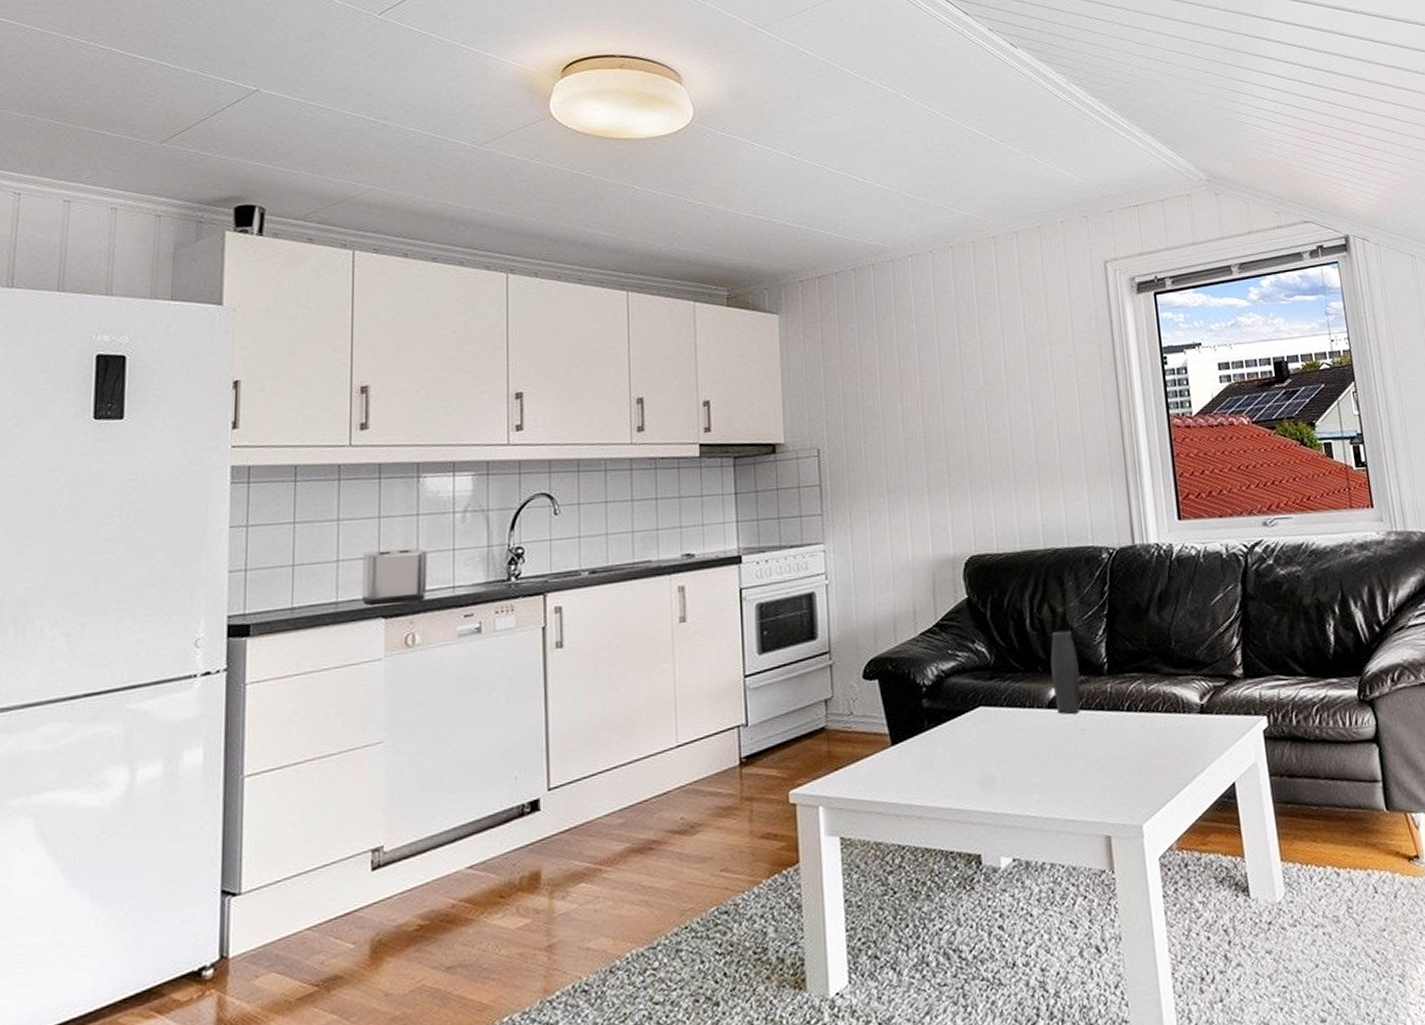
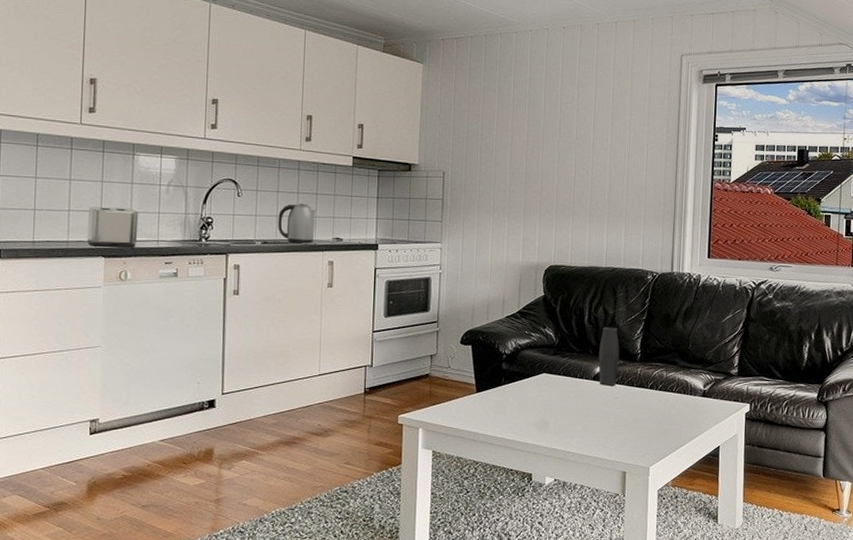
kettle: none [608,513,657,569] -> present [278,203,316,244]

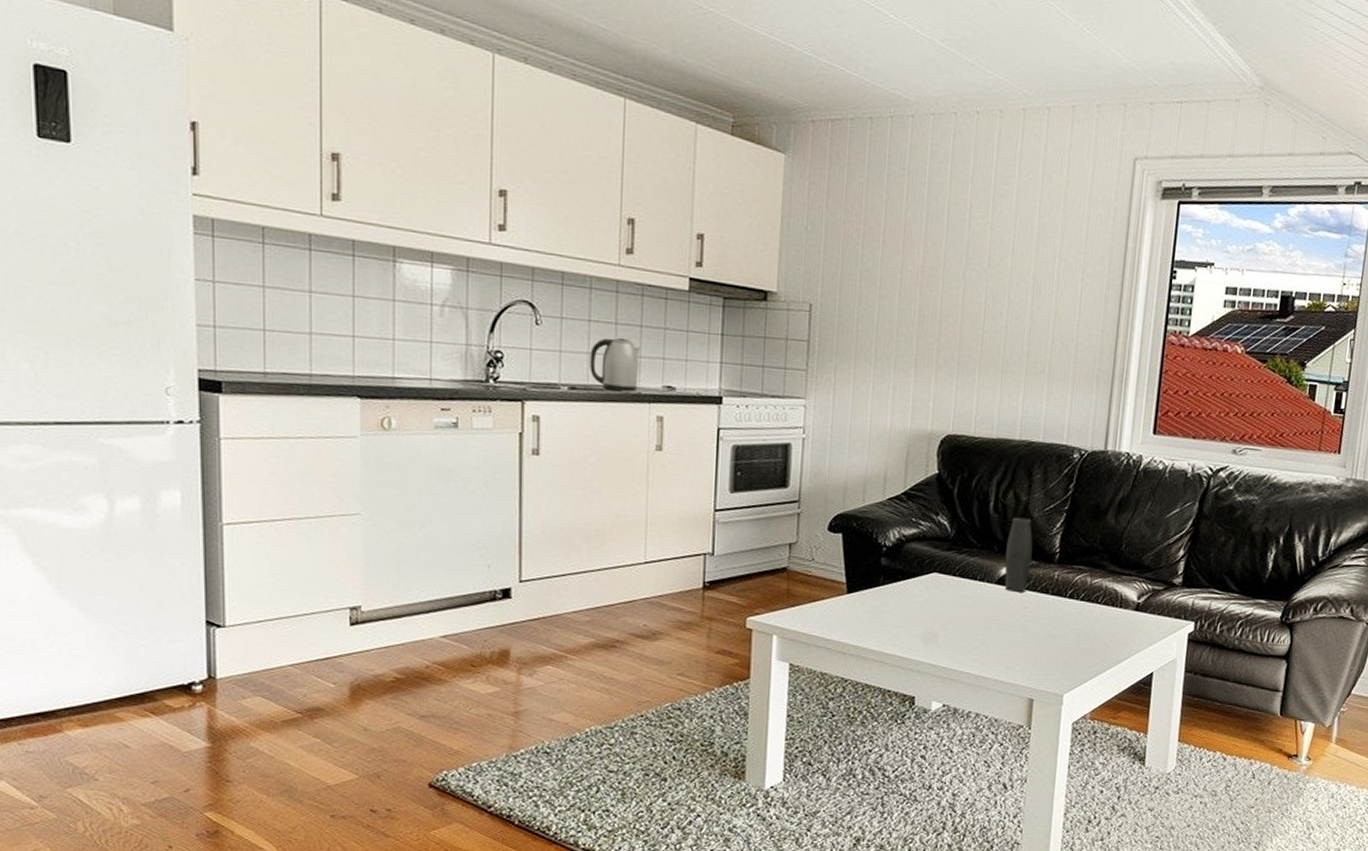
toaster: present [86,207,139,248] -> none [335,329,404,387]

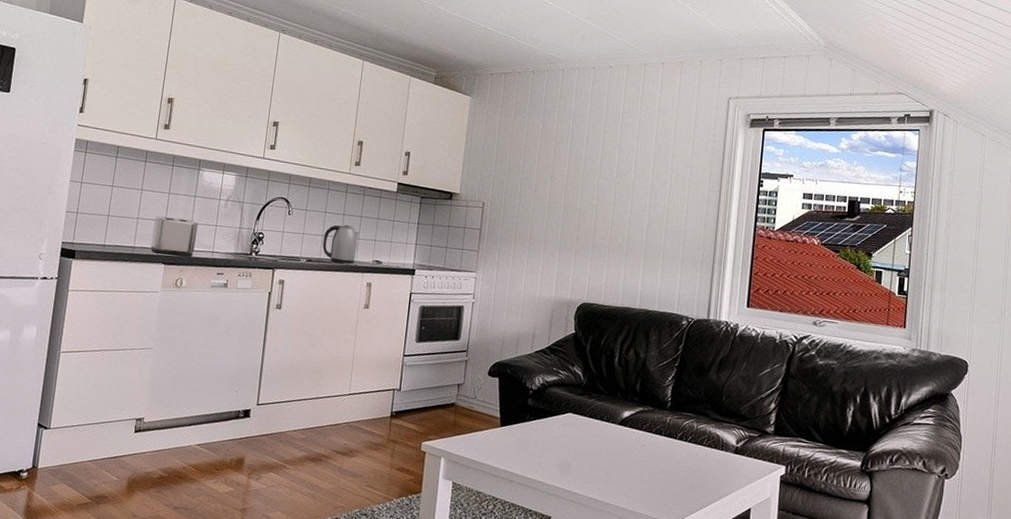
toaster: none [335,329,404,387] -> present [150,216,199,257]
vase: present [1004,517,1033,593] -> none [626,370,650,434]

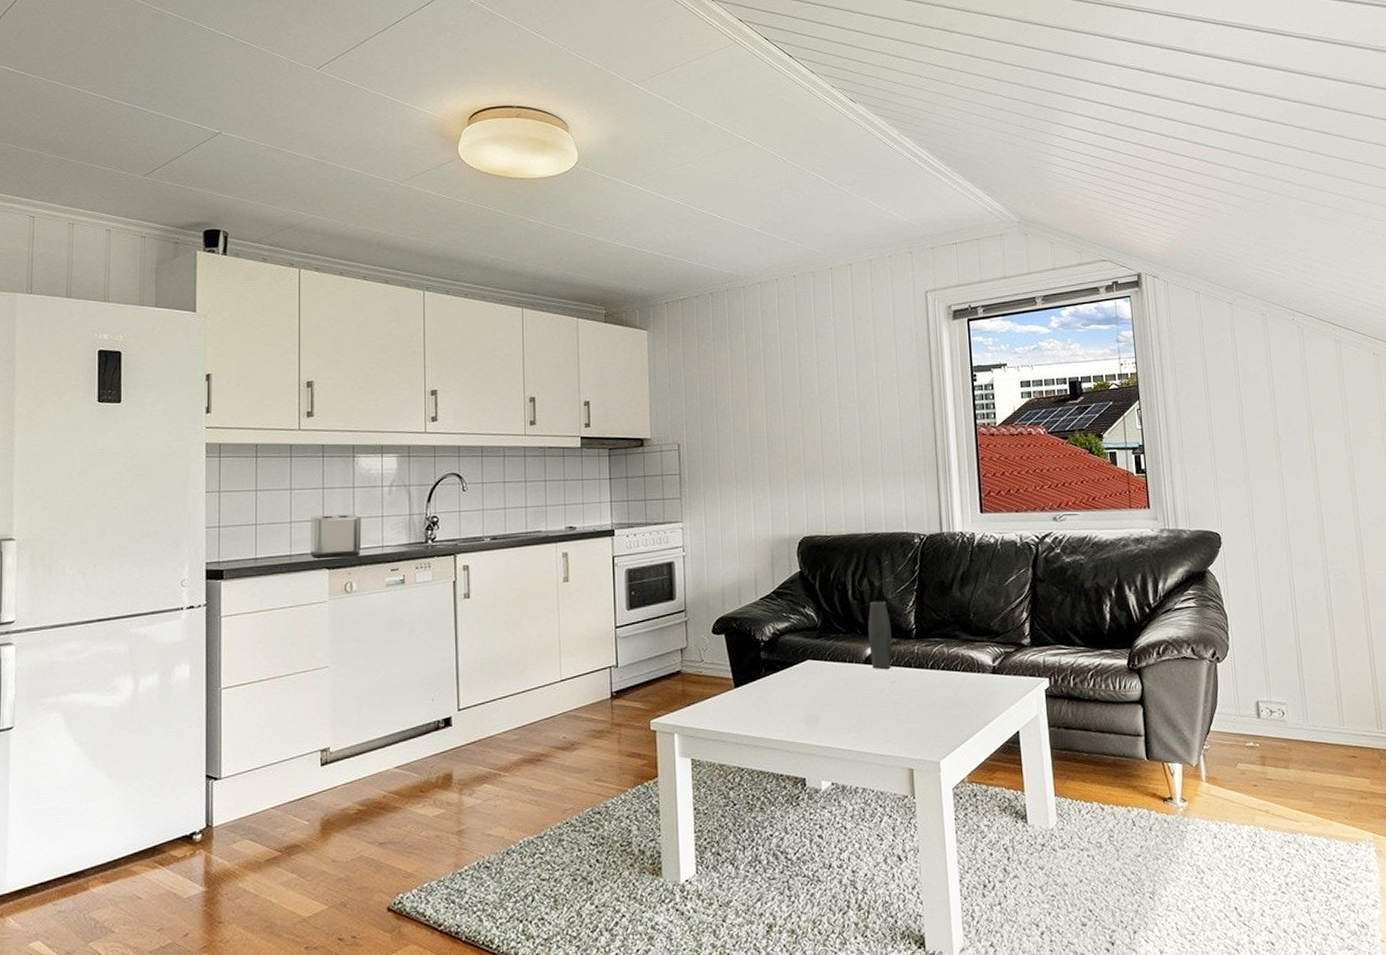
kettle: present [322,224,359,265] -> none [506,492,546,537]
vase: none [626,370,650,434] -> present [868,600,892,670]

